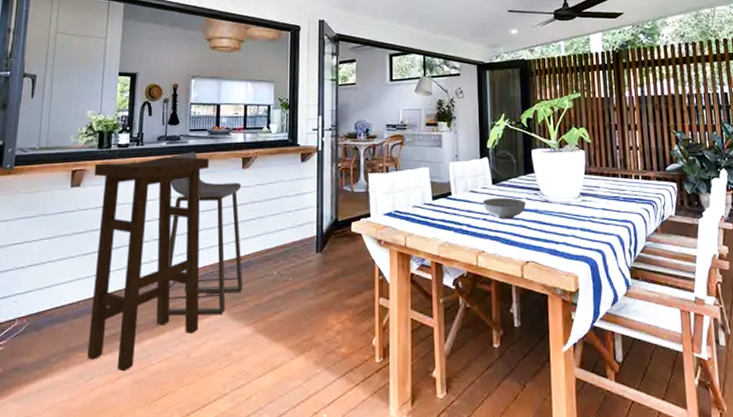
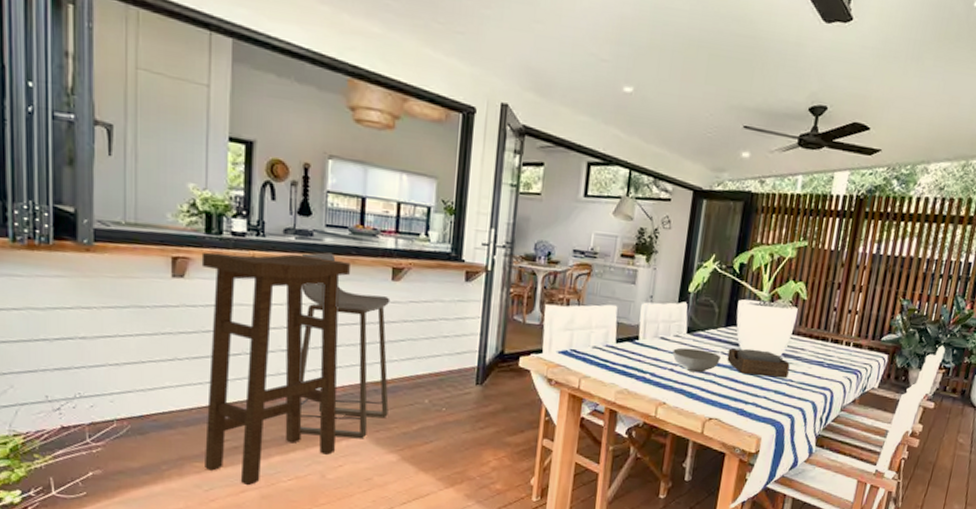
napkin holder: none [531,192,590,216] -> present [727,348,790,378]

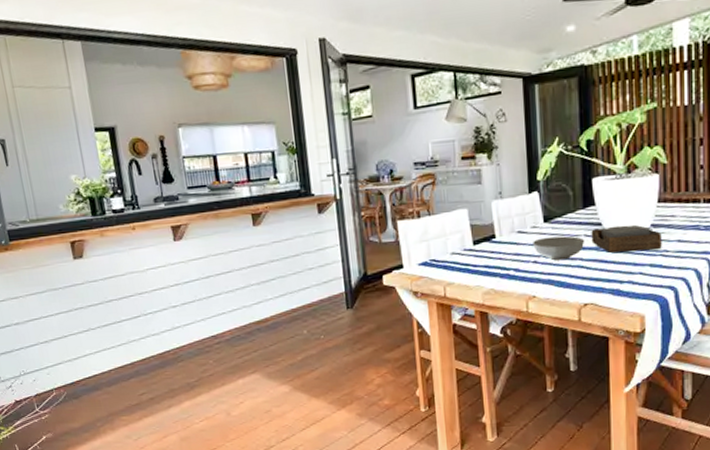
bar stool: present [201,252,350,486] -> none [92,217,235,431]
bar stool: present [300,252,391,439] -> none [173,212,274,379]

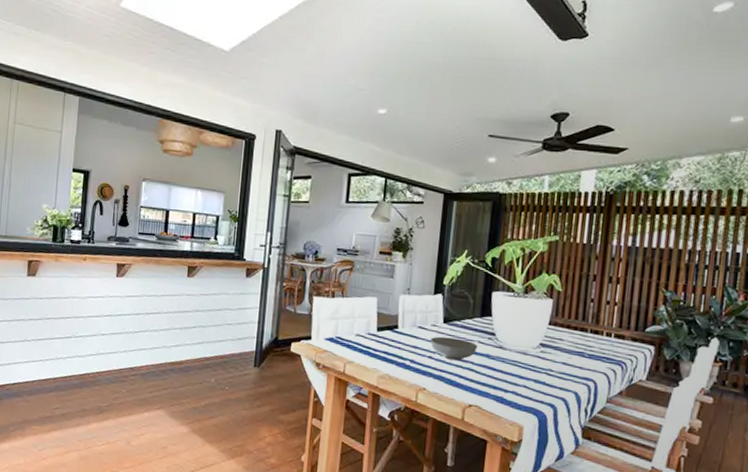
napkin holder: present [591,224,662,253] -> none [484,337,549,367]

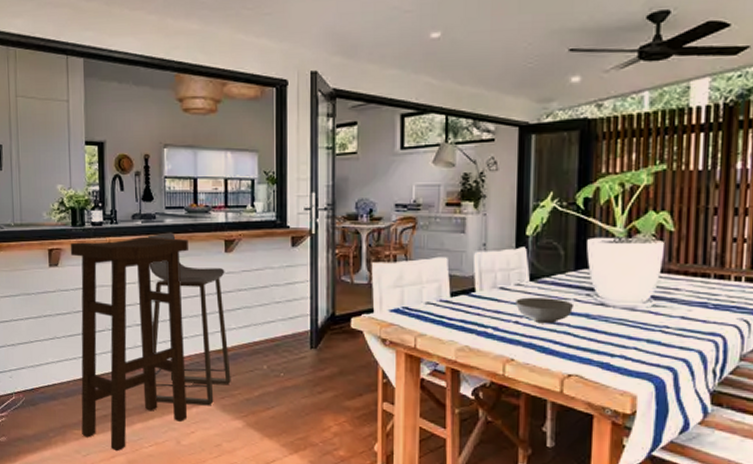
bar stool: none [40,256,156,448] -> present [70,236,188,452]
bar stool: none [112,255,186,412] -> present [148,232,231,406]

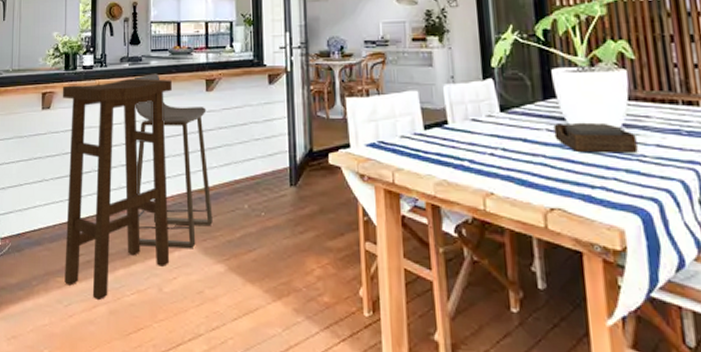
bowl: present [516,297,575,324] -> none [489,128,548,156]
napkin holder: none [581,293,663,324] -> present [553,122,638,153]

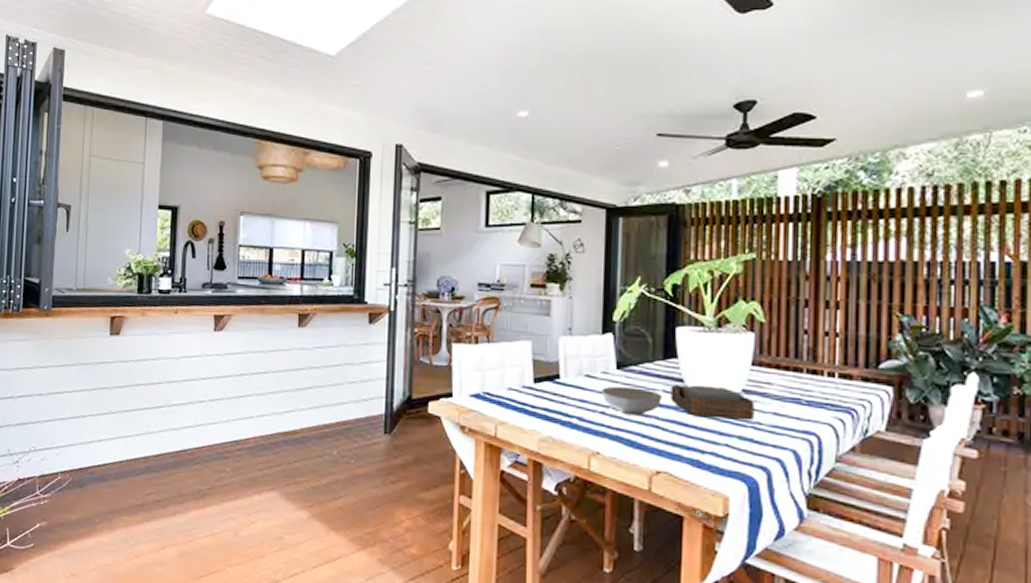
bar stool: present [62,78,172,301] -> none [131,306,260,542]
bar stool: present [135,73,213,249] -> none [215,303,298,494]
bowl: none [489,128,548,156] -> present [602,386,663,416]

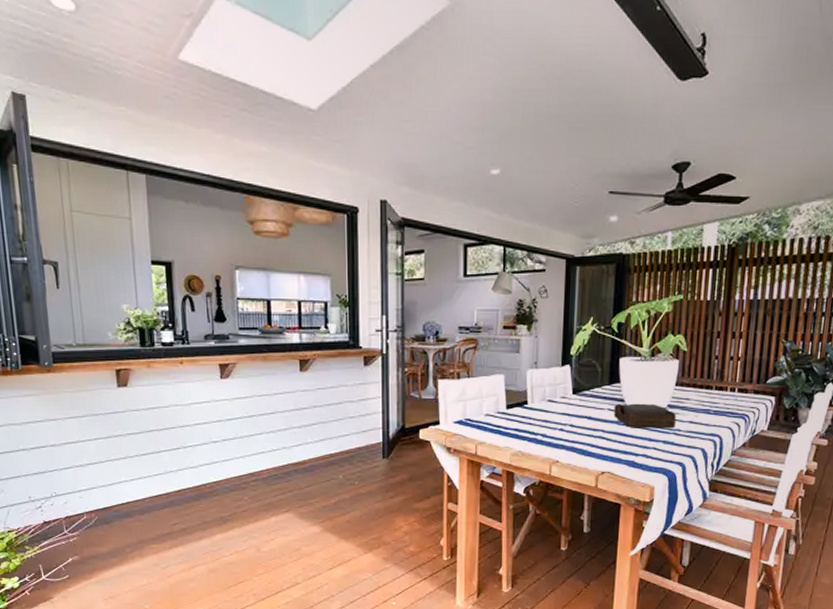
bowl: present [602,386,663,416] -> none [561,408,608,430]

